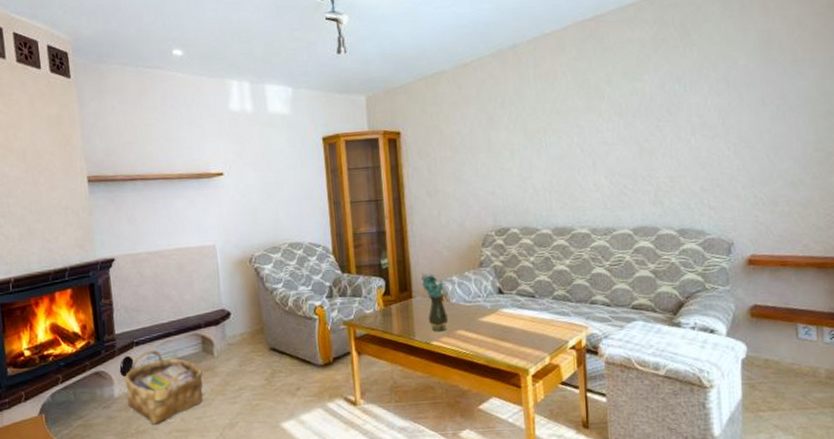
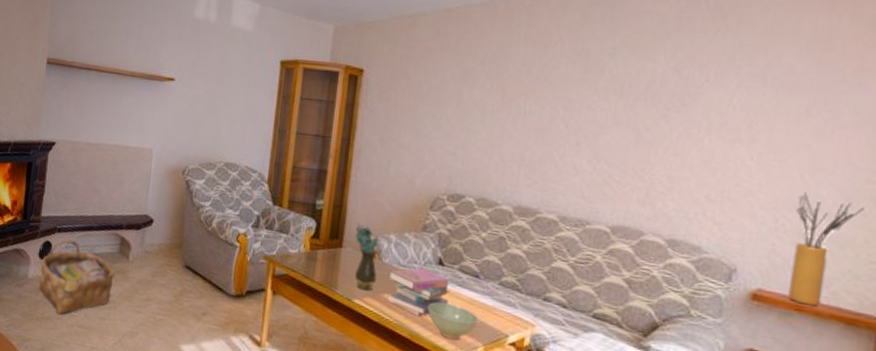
books: none [459,300,513,344] -> present [387,268,450,317]
bowl: none [496,326,541,356] -> present [427,302,478,340]
vase: none [768,168,816,260] -> present [788,192,864,307]

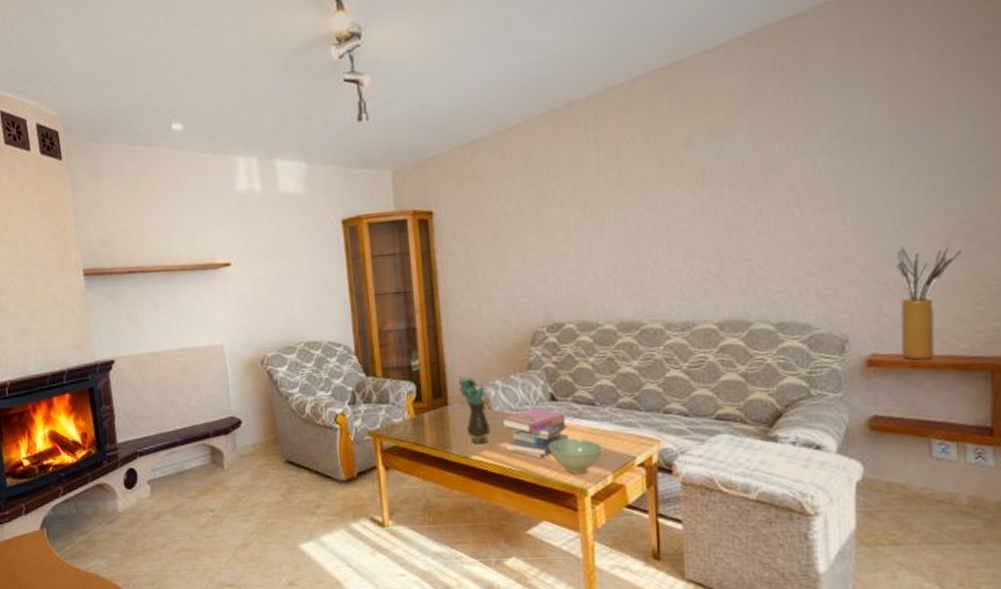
woven basket: present [39,239,115,315] -> none [128,461,213,543]

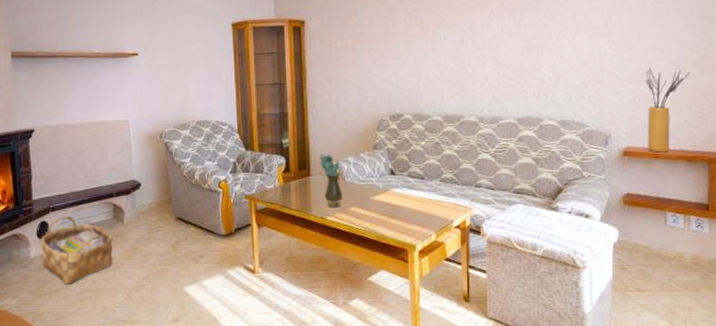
woven basket: none [128,461,213,543] -> present [40,216,113,285]
books: present [503,407,569,459] -> none [353,180,403,221]
bowl: present [548,438,602,474] -> none [387,205,428,233]

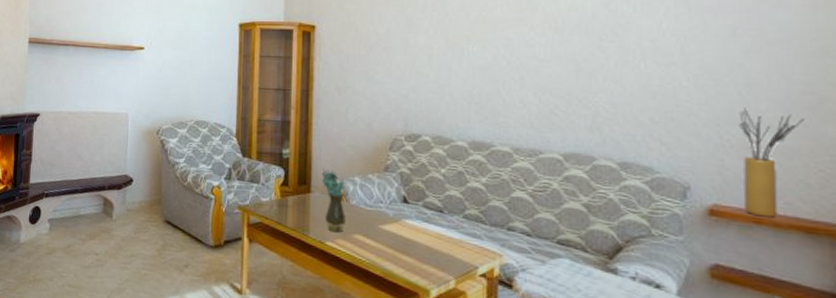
woven basket: present [40,216,113,285] -> none [31,203,100,276]

